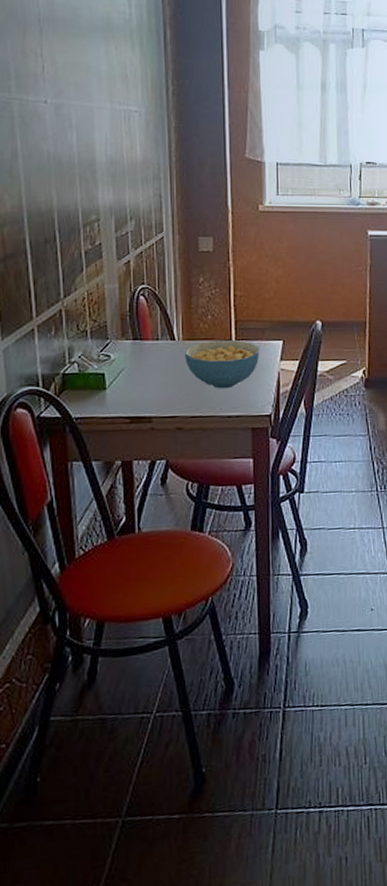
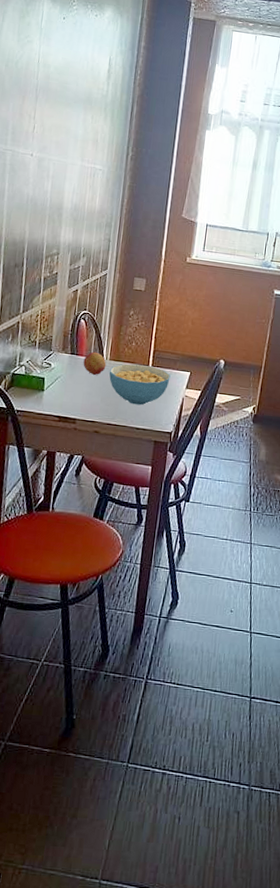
fruit: none [150,333,179,360] -> present [83,351,107,375]

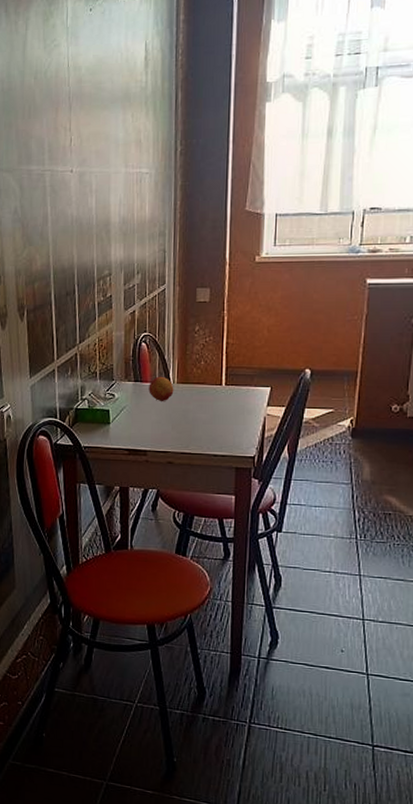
cereal bowl: present [109,363,171,405] -> none [178,384,248,430]

